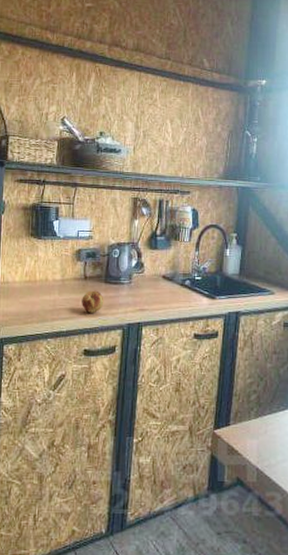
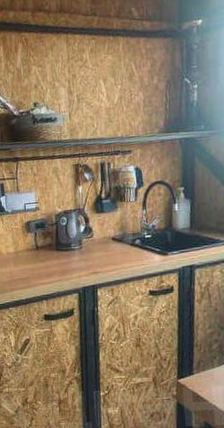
fruit: present [82,290,104,313] -> none [36,259,58,281]

